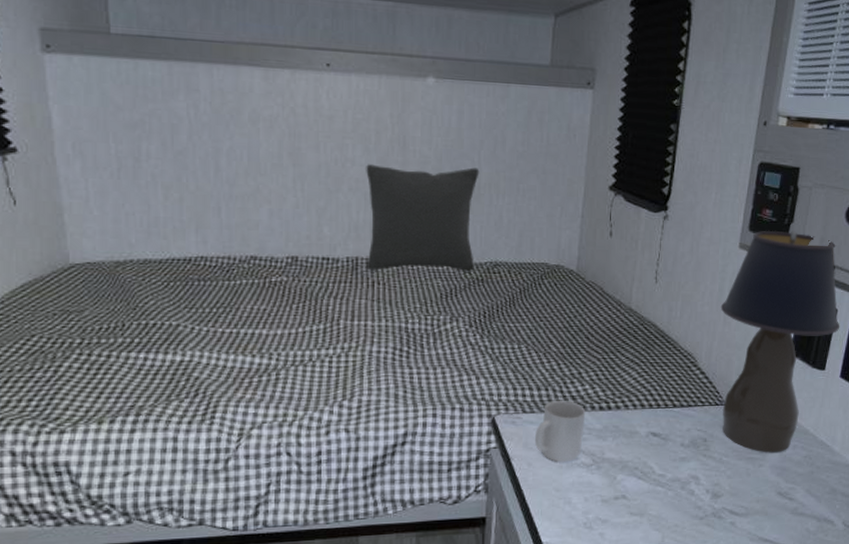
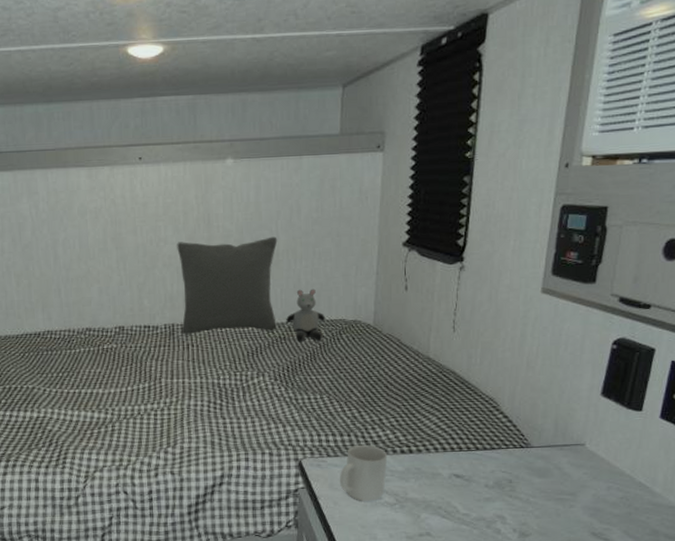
stuffed animal: none [485,227,528,285] -> present [286,289,326,341]
table lamp: present [720,230,840,453] -> none [523,271,659,494]

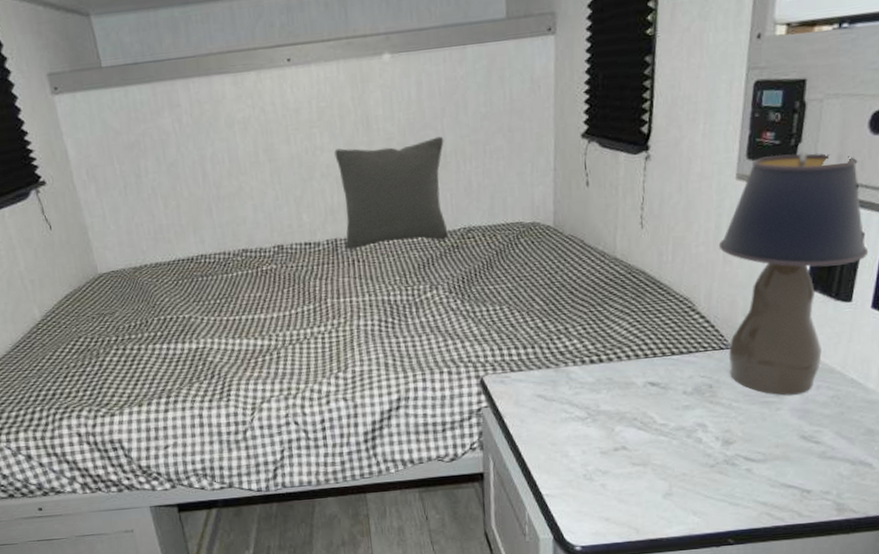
stuffed animal: present [286,289,326,341] -> none [458,191,502,249]
mug: present [339,444,388,502] -> none [525,356,576,418]
table lamp: none [523,271,659,494] -> present [718,151,869,395]

